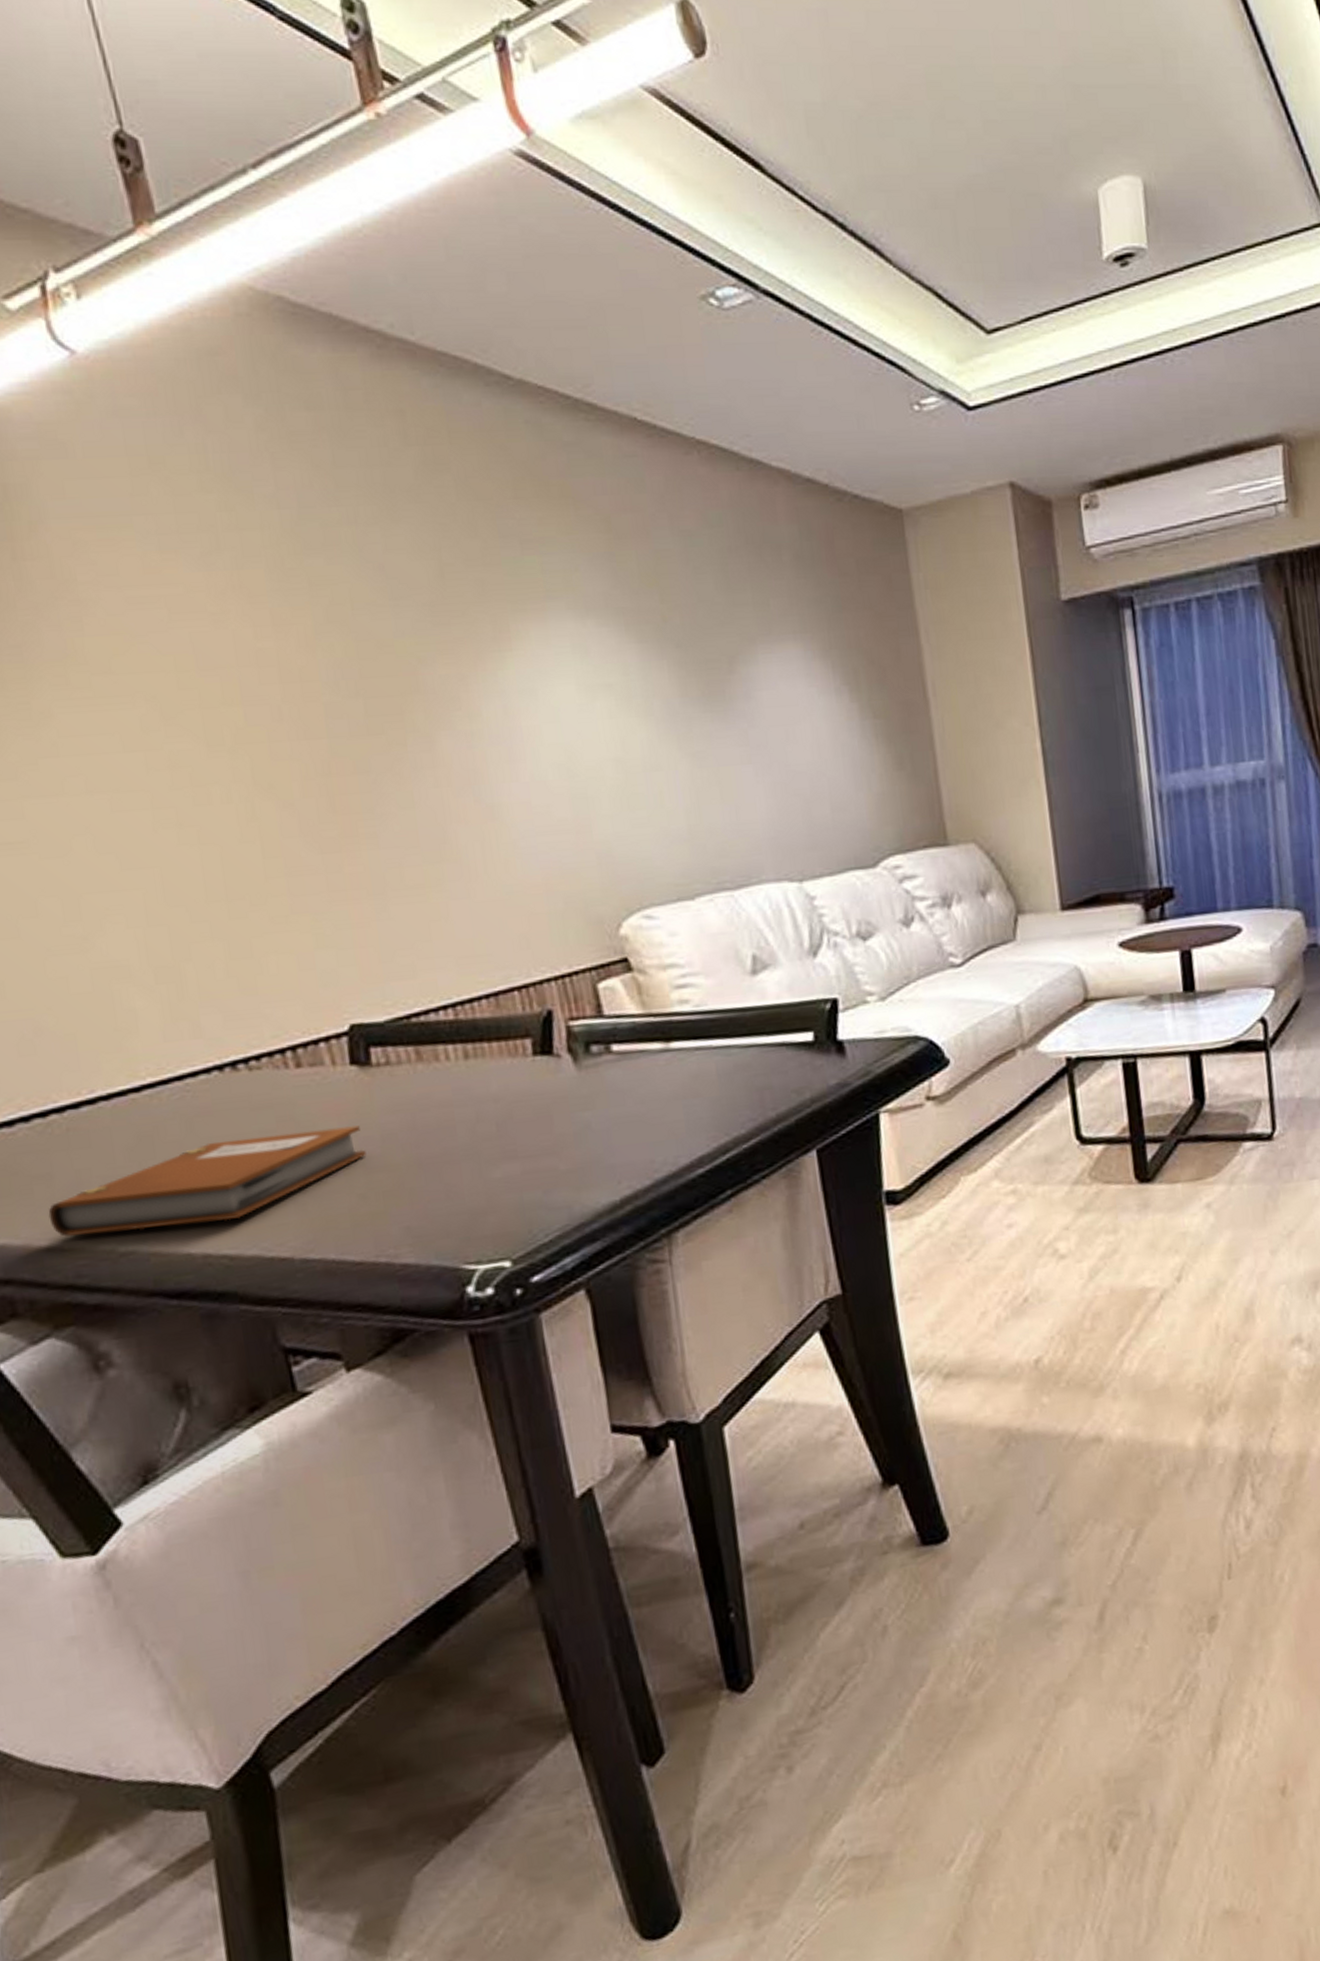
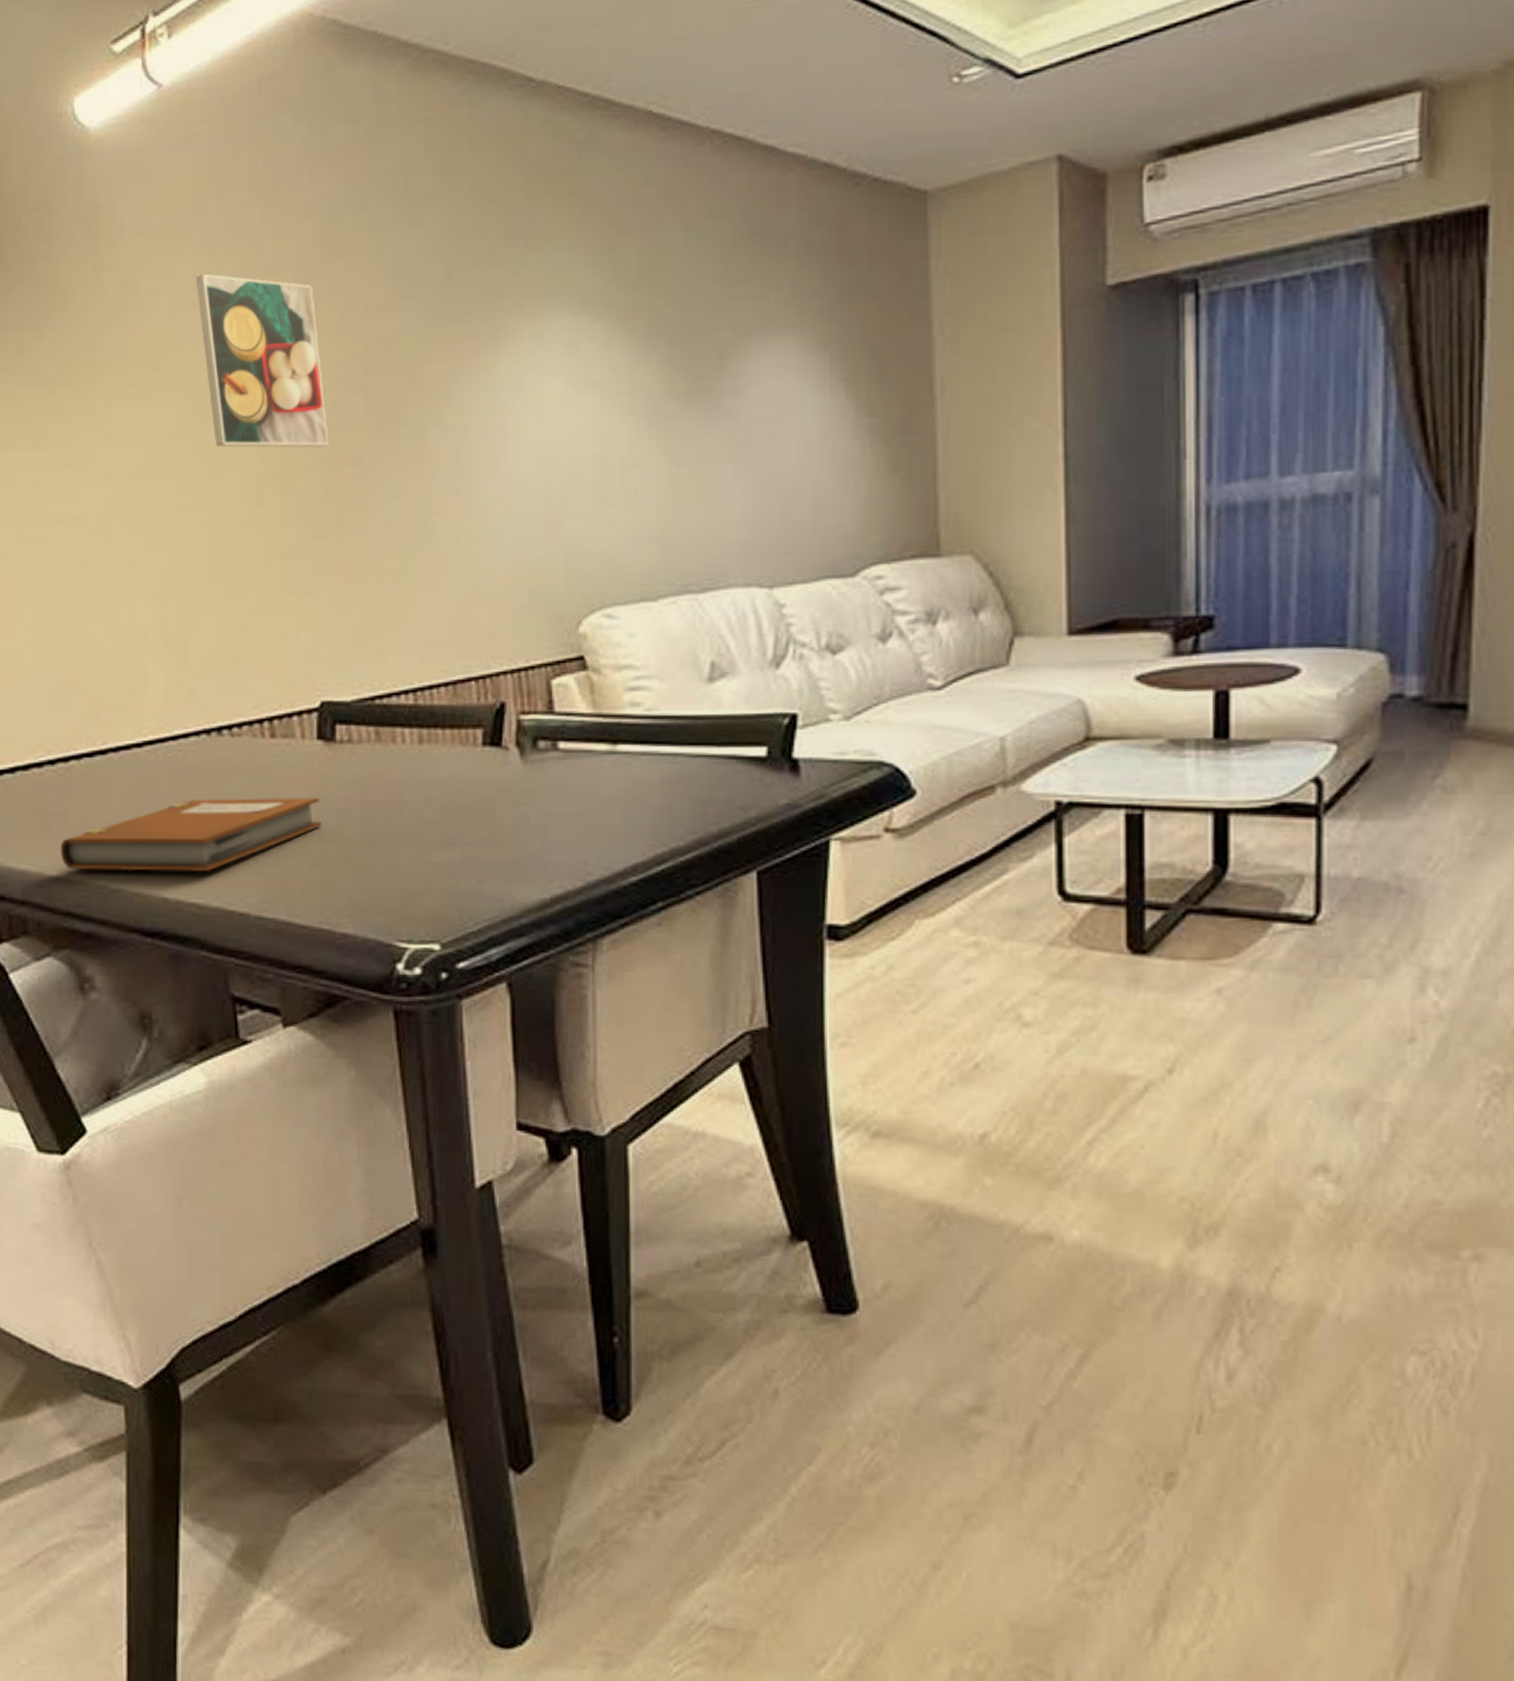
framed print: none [144,565,327,758] -> present [195,273,329,448]

